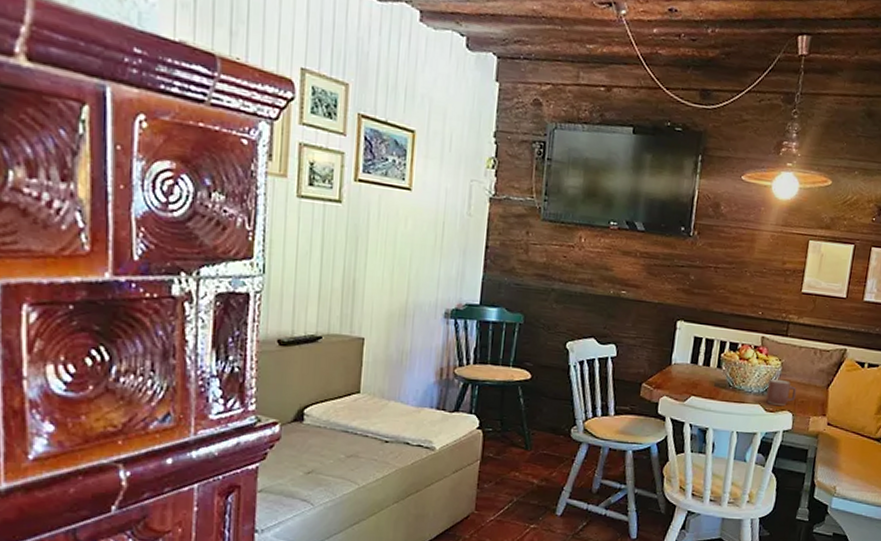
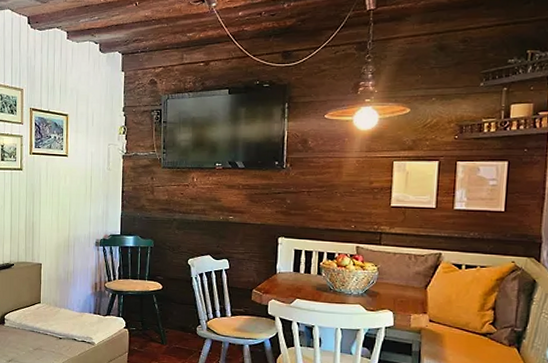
mug: present [765,378,797,407] -> none [365,281,396,306]

